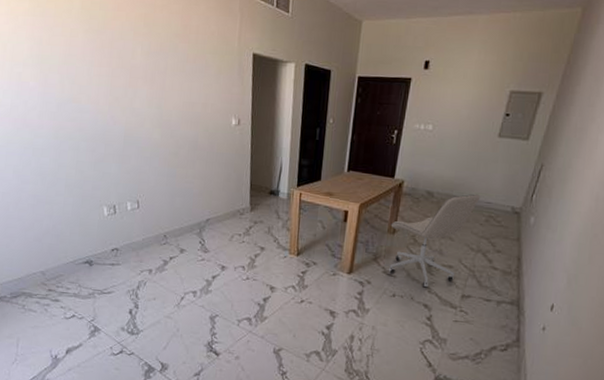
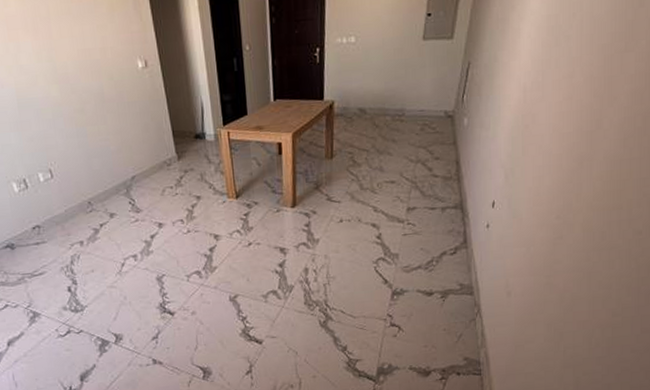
office chair: present [388,194,481,288] -> none [327,103,413,208]

